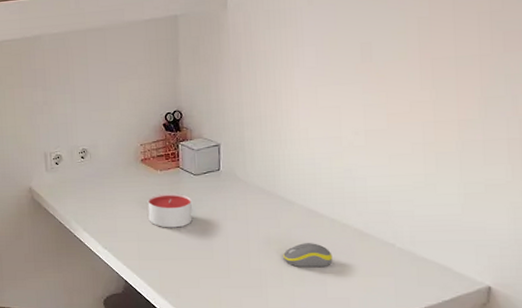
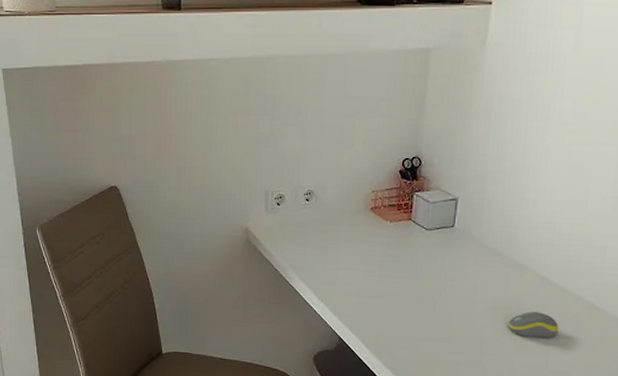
candle: present [147,193,193,228] -> none [371,247,420,285]

